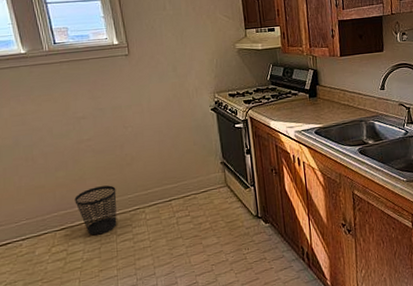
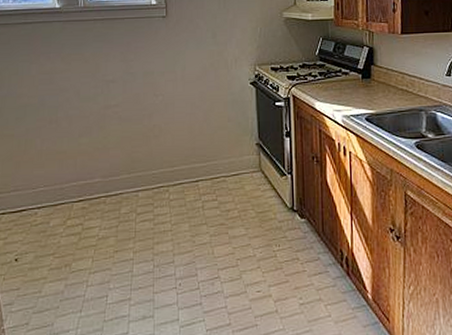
wastebasket: present [74,185,117,236] -> none [95,158,140,212]

